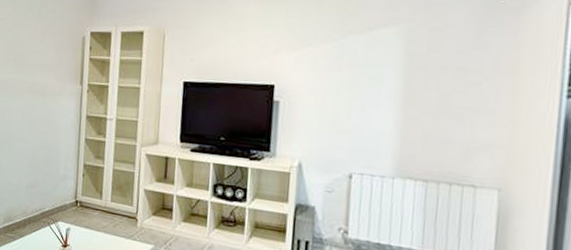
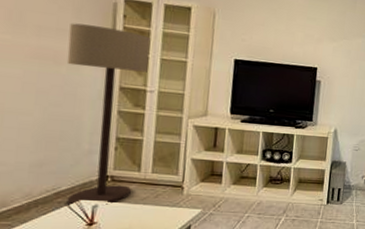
floor lamp: none [49,59,110,229] -> present [66,23,151,207]

